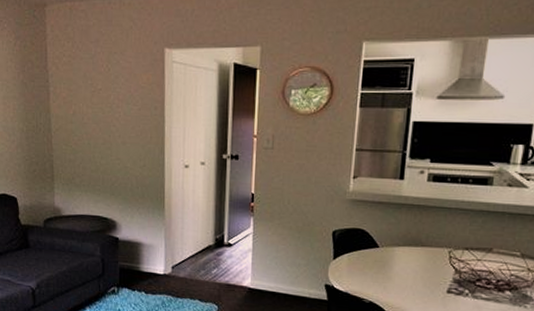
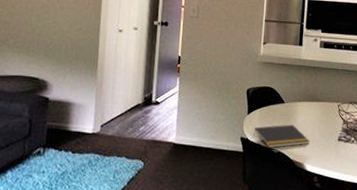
notepad: none [340,272,410,298] -> present [253,124,310,148]

